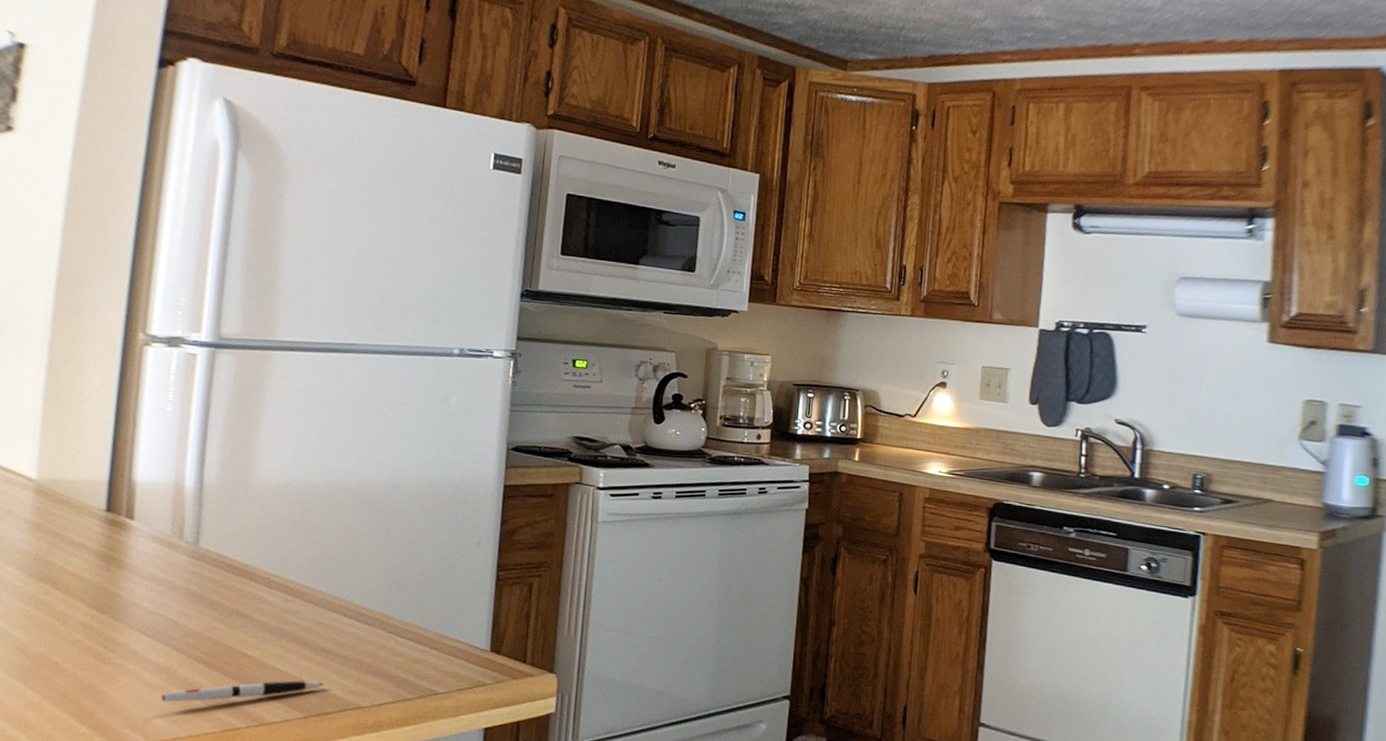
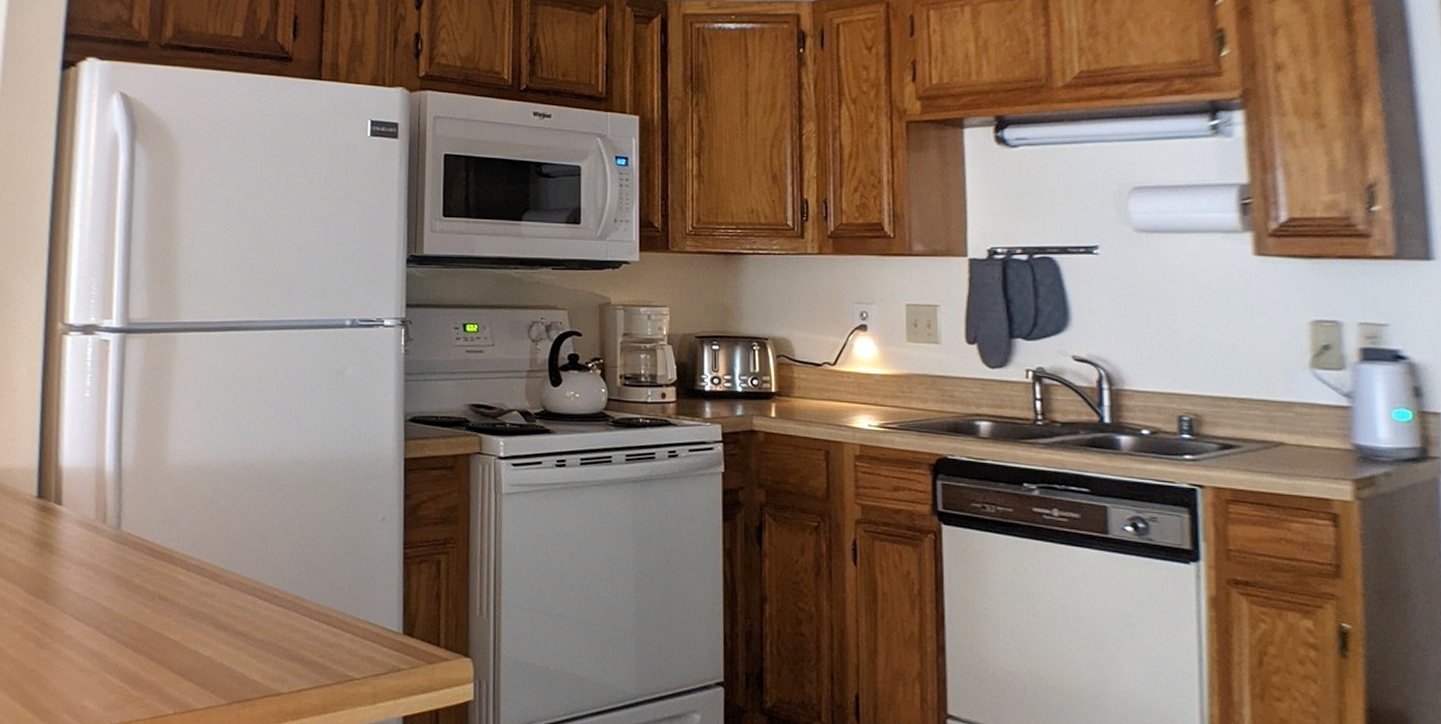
pen: present [161,680,325,703] -> none [95,665,245,688]

